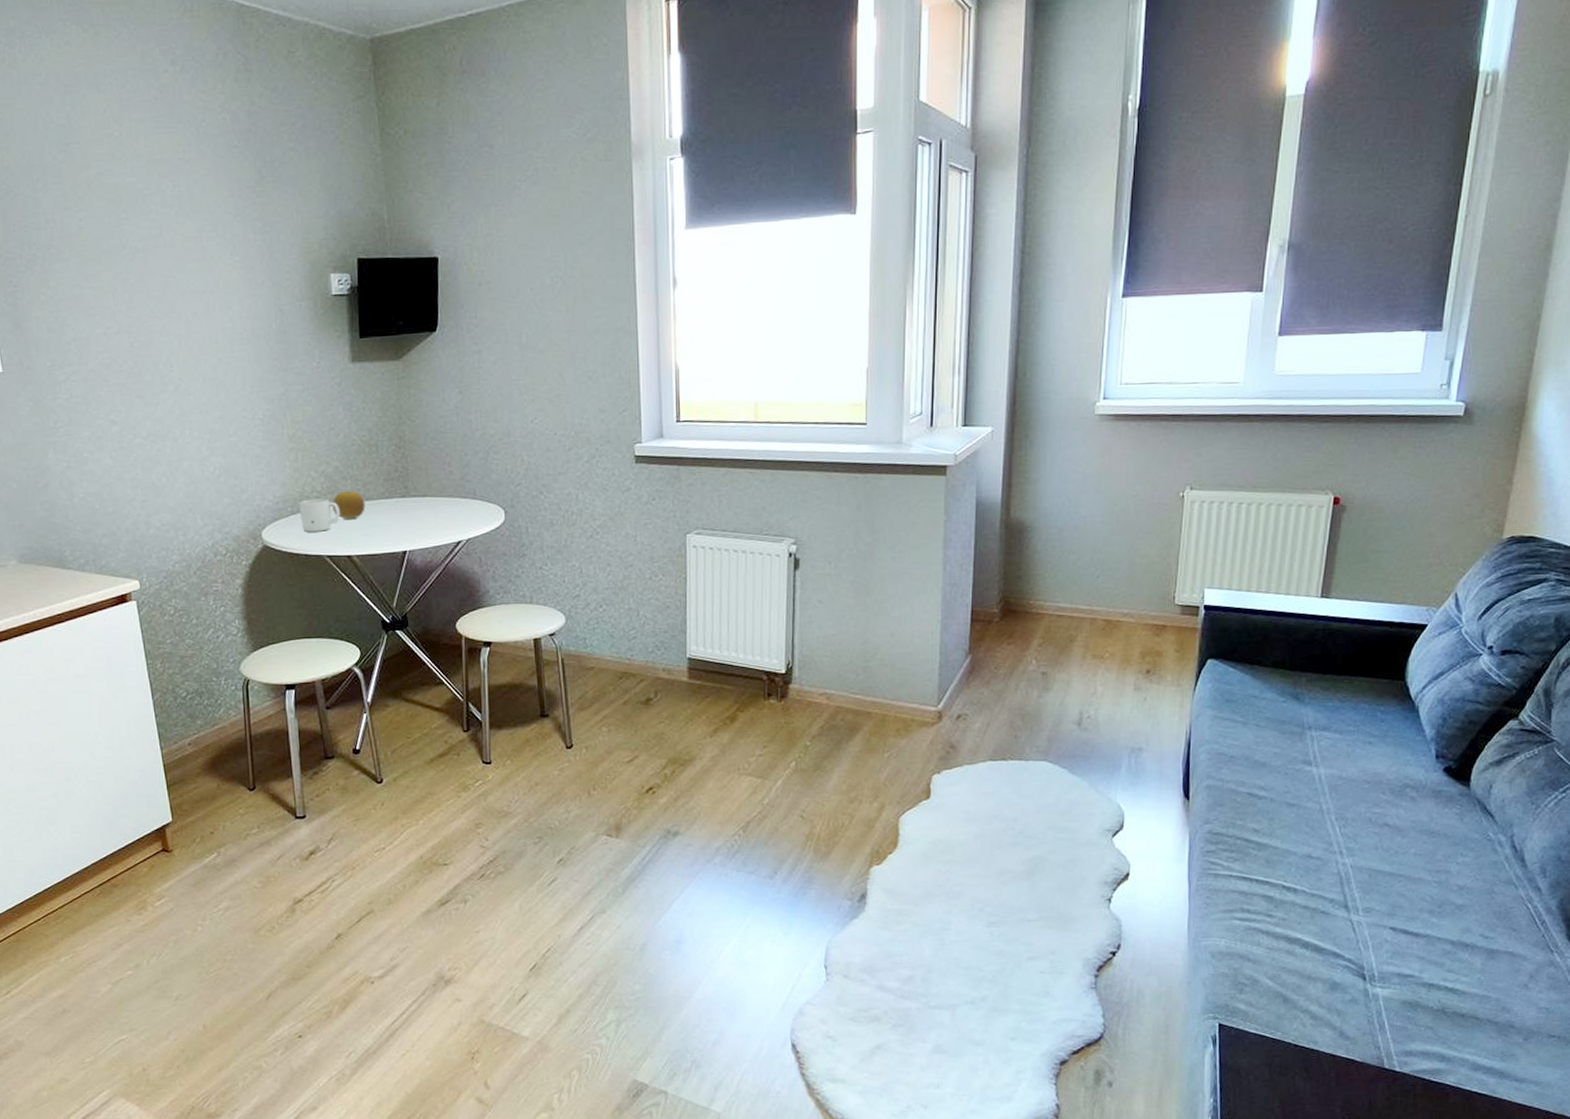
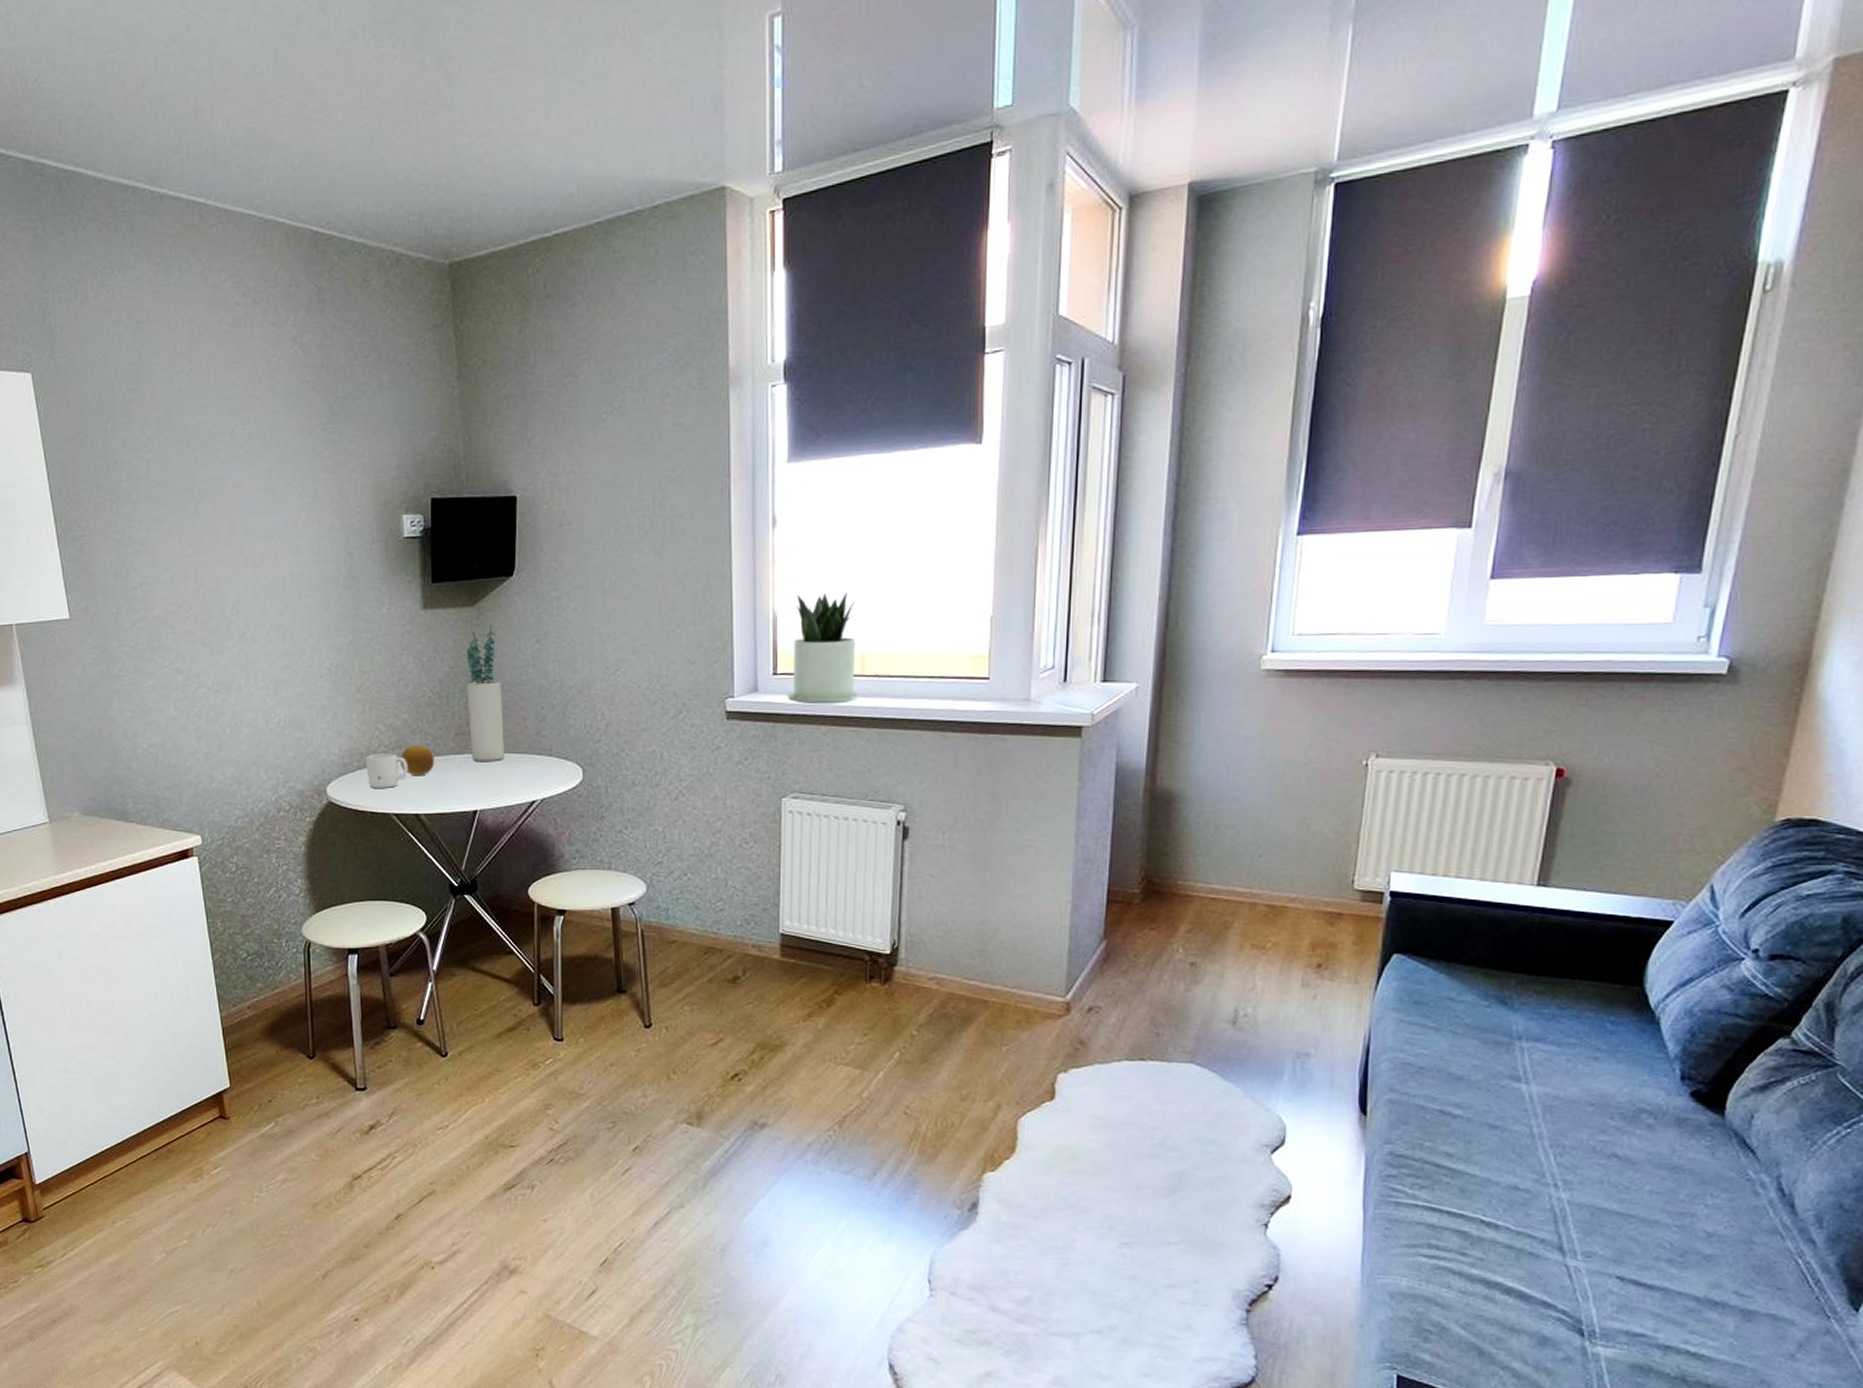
vase: none [394,378,432,506] -> present [466,626,505,763]
planter: none [689,347,754,449] -> present [786,592,860,705]

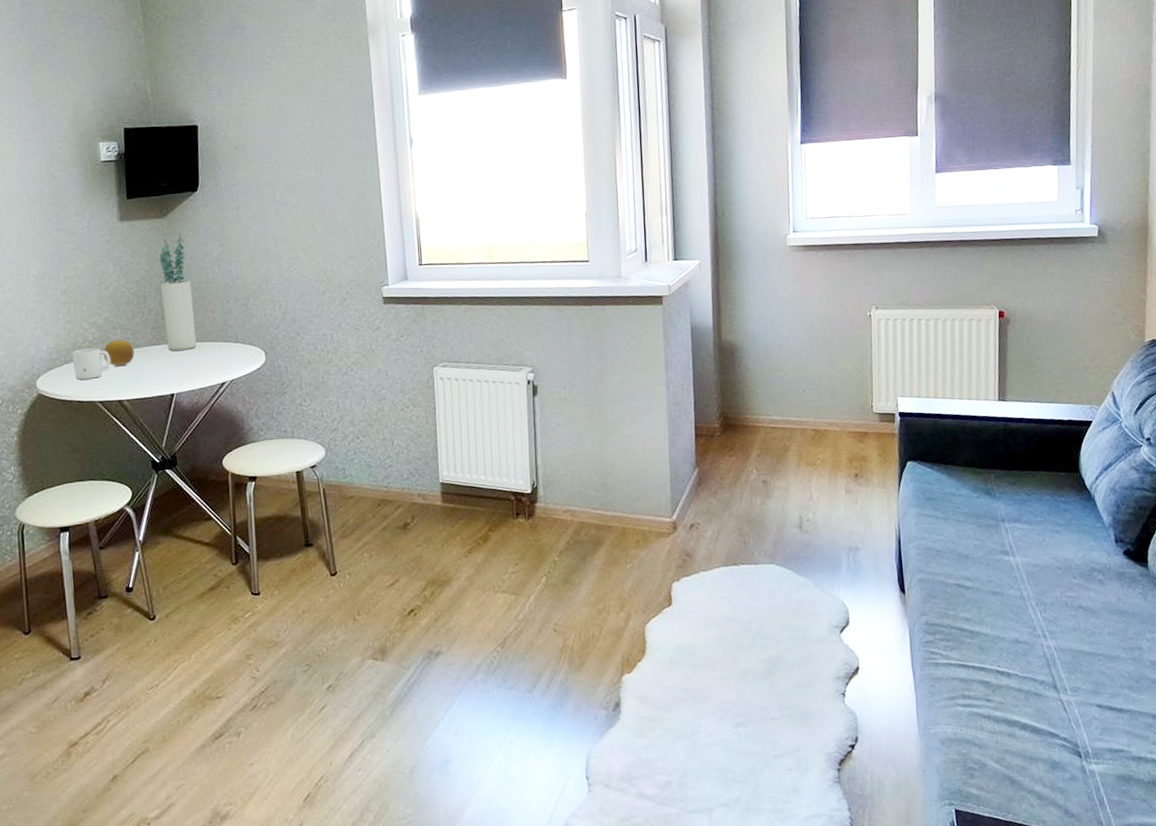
planter: present [786,592,860,705] -> none [431,196,490,289]

